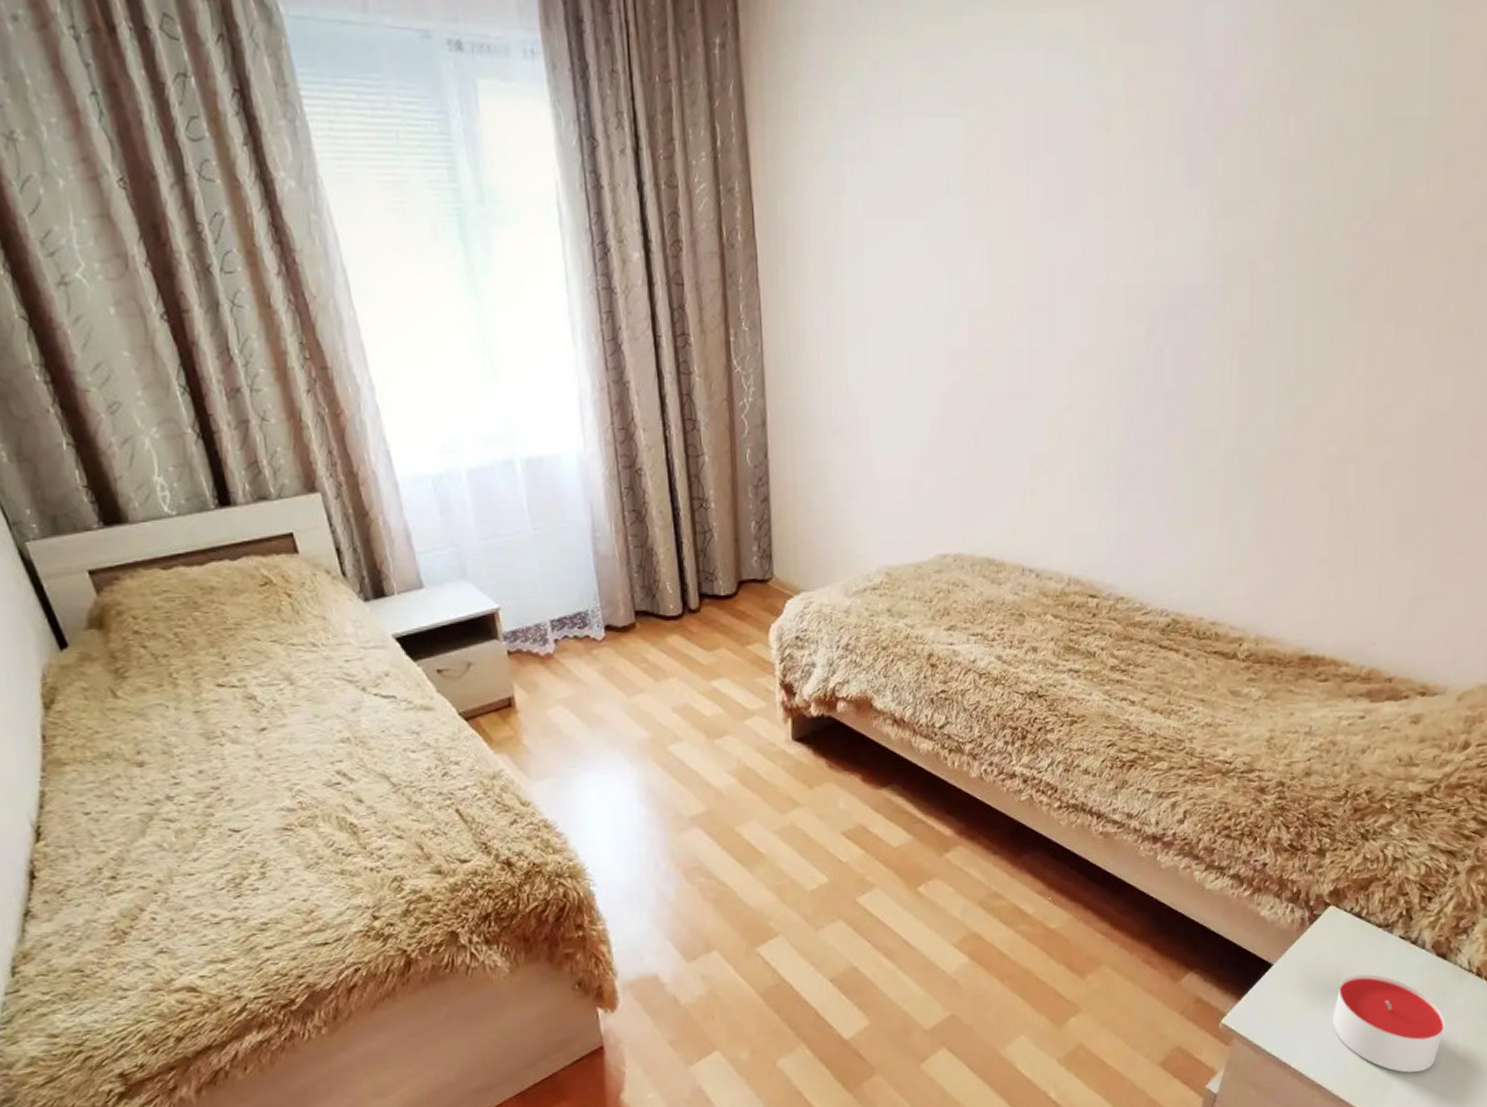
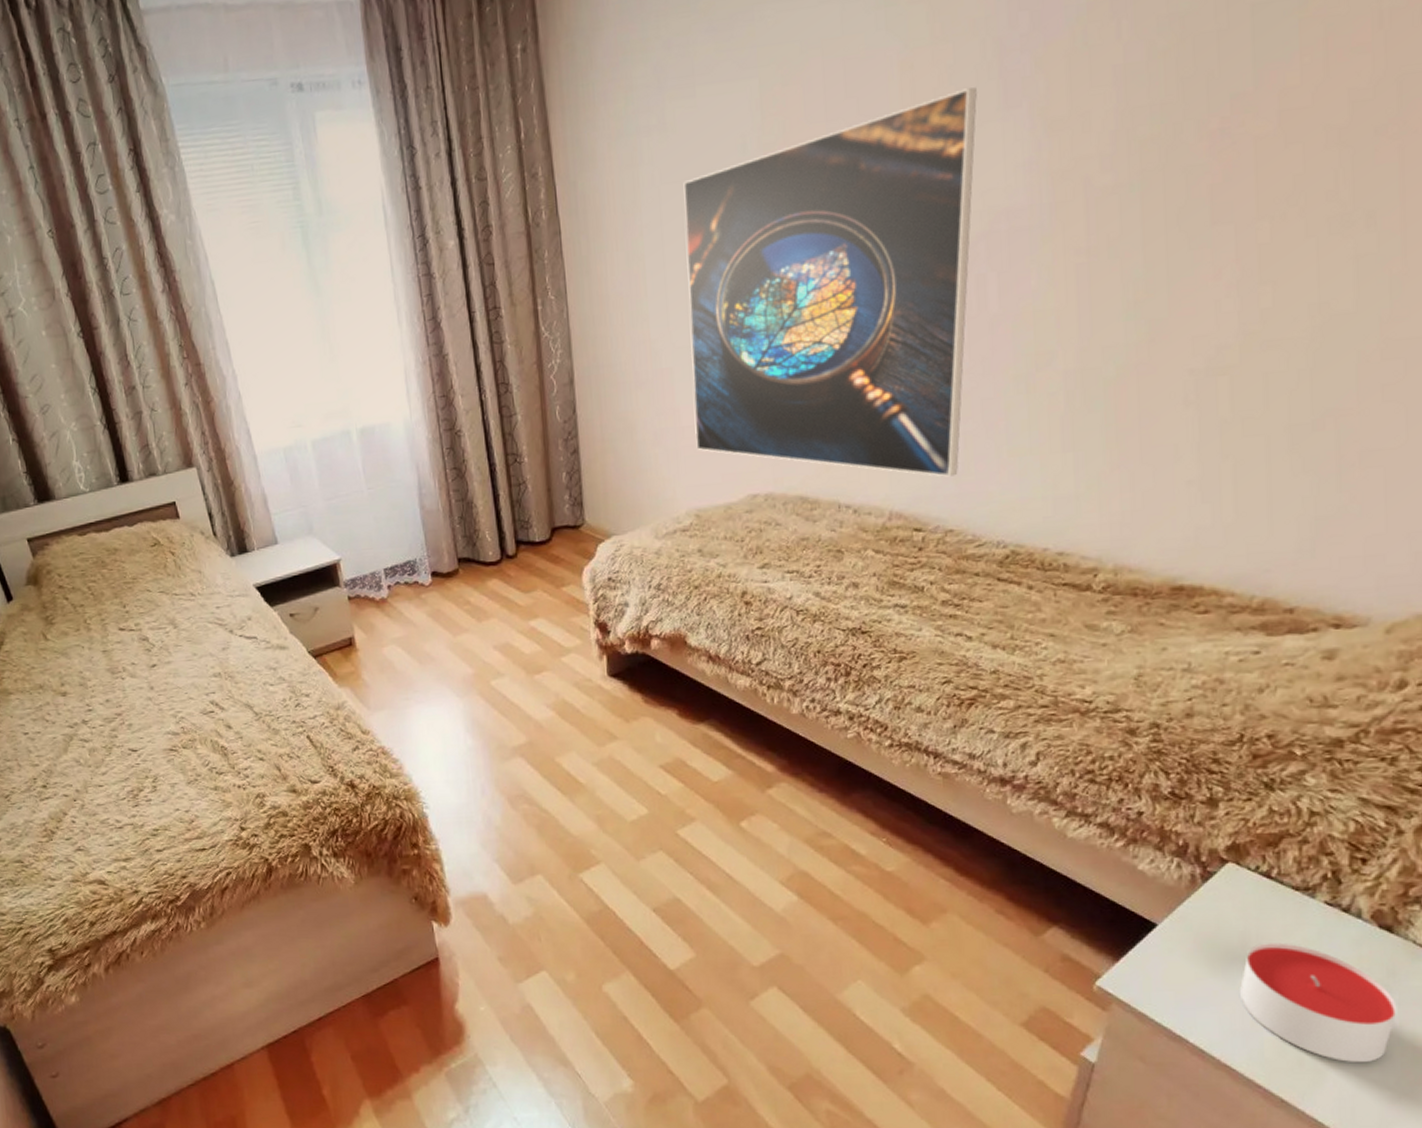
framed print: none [886,159,1164,545] -> present [683,87,977,477]

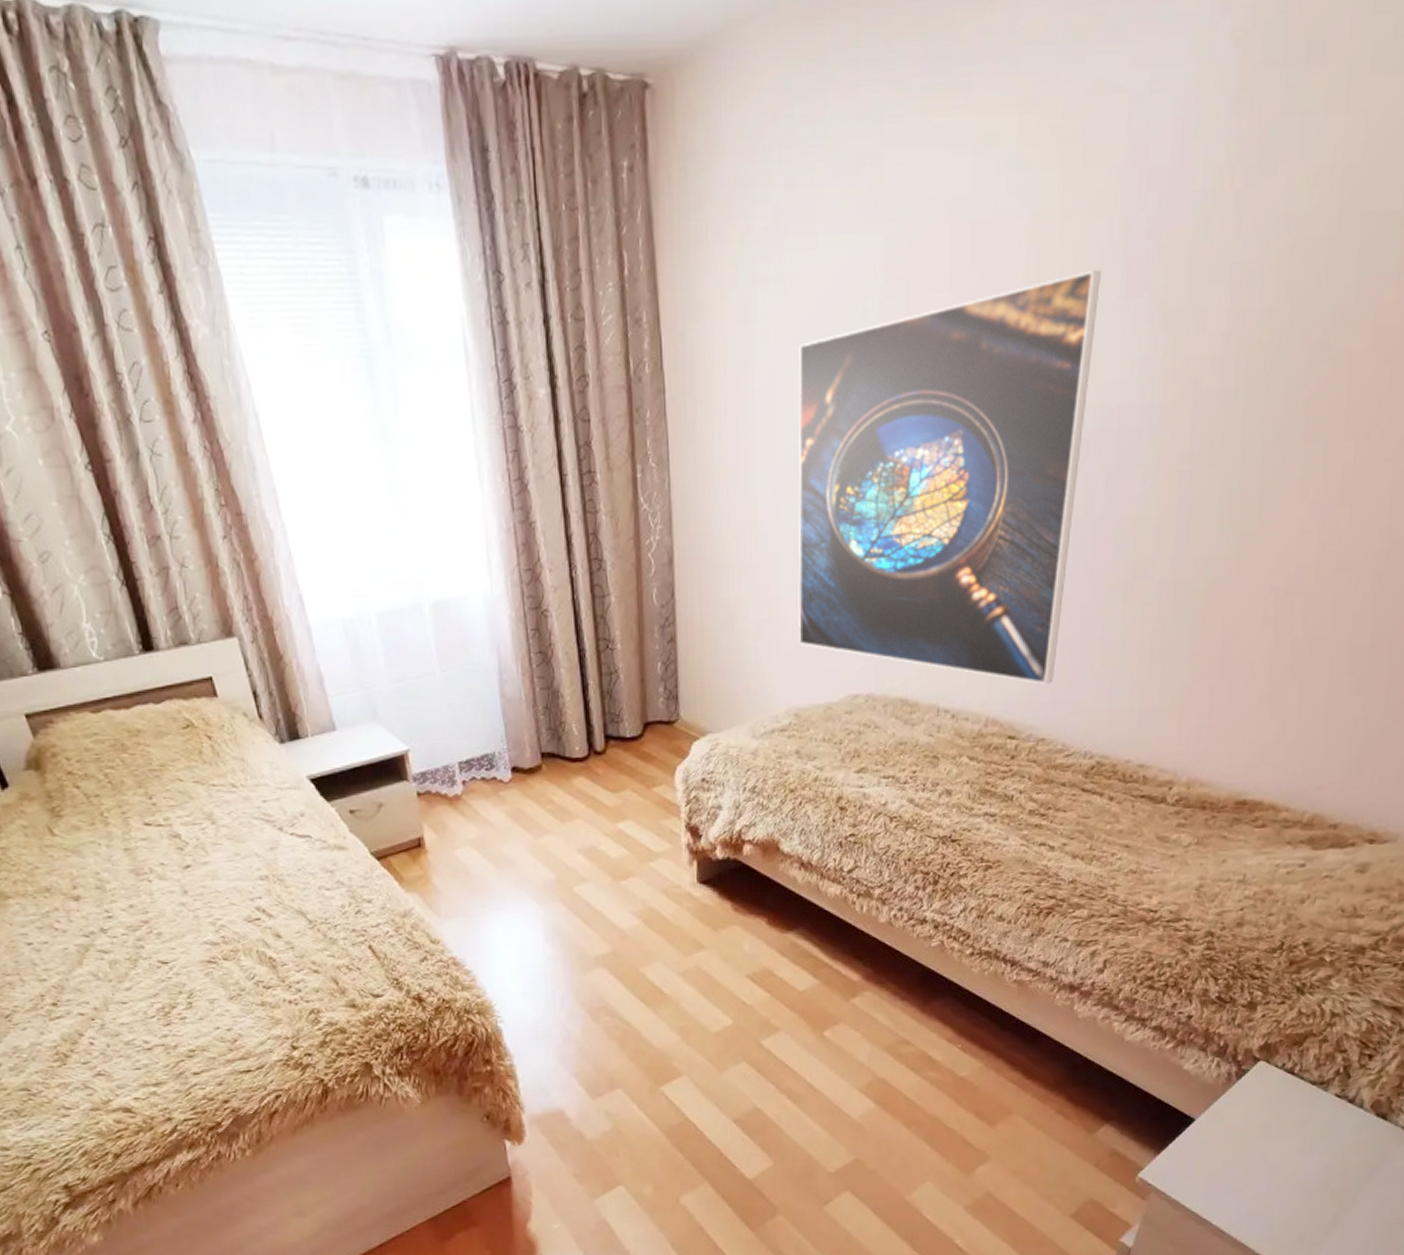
candle: present [1240,943,1397,1063] -> none [1258,1132,1383,1235]

